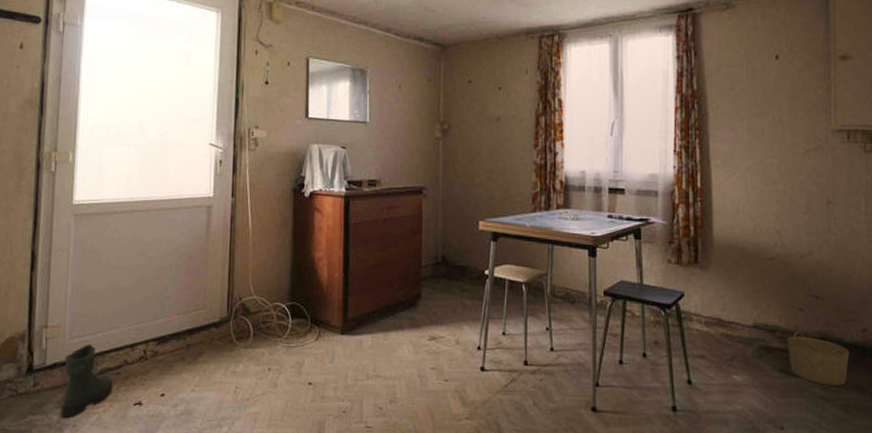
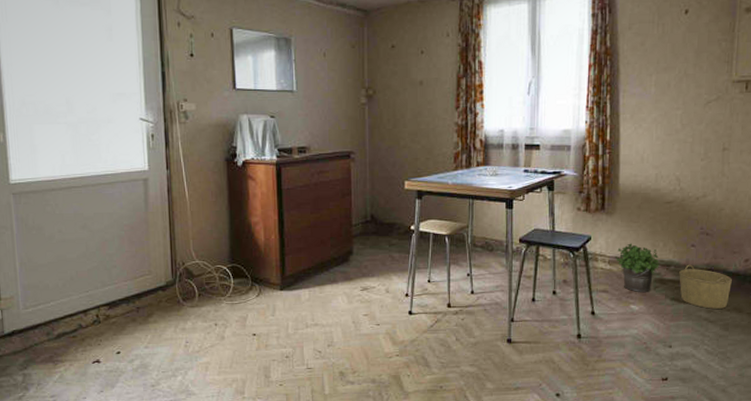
boot: present [60,343,113,419] -> none [22,312,71,379]
potted plant: none [712,303,763,361] -> present [614,243,660,292]

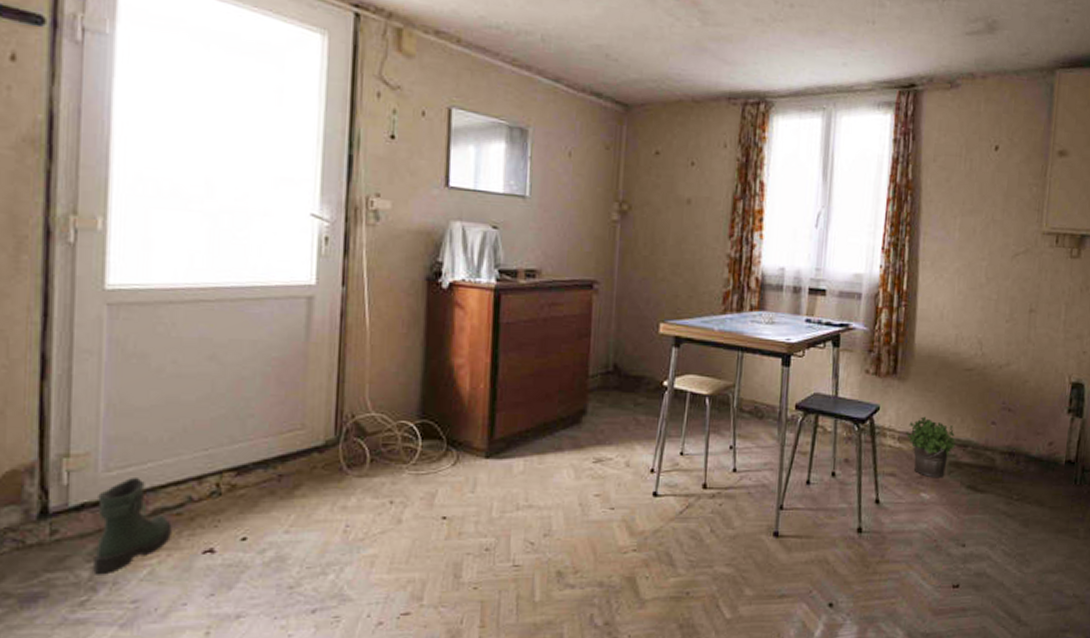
boot: none [22,312,71,379] -> present [93,476,172,575]
basket: present [679,264,732,309] -> none [977,445,1034,501]

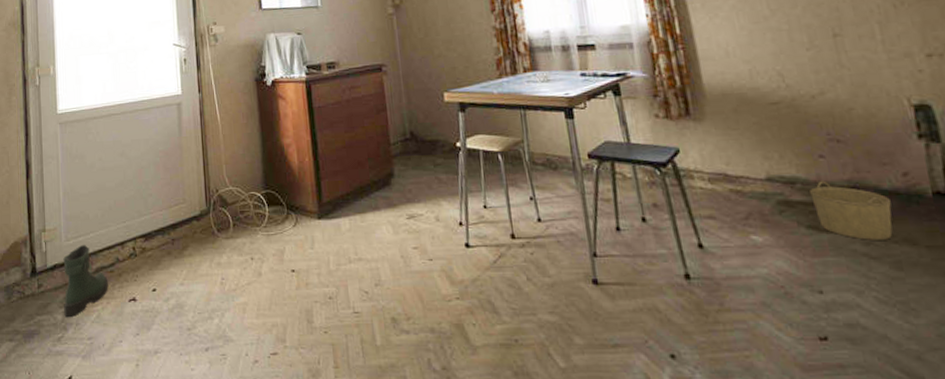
potted plant: present [905,416,956,477] -> none [715,155,780,218]
basket: none [977,445,1034,501] -> present [810,180,893,240]

